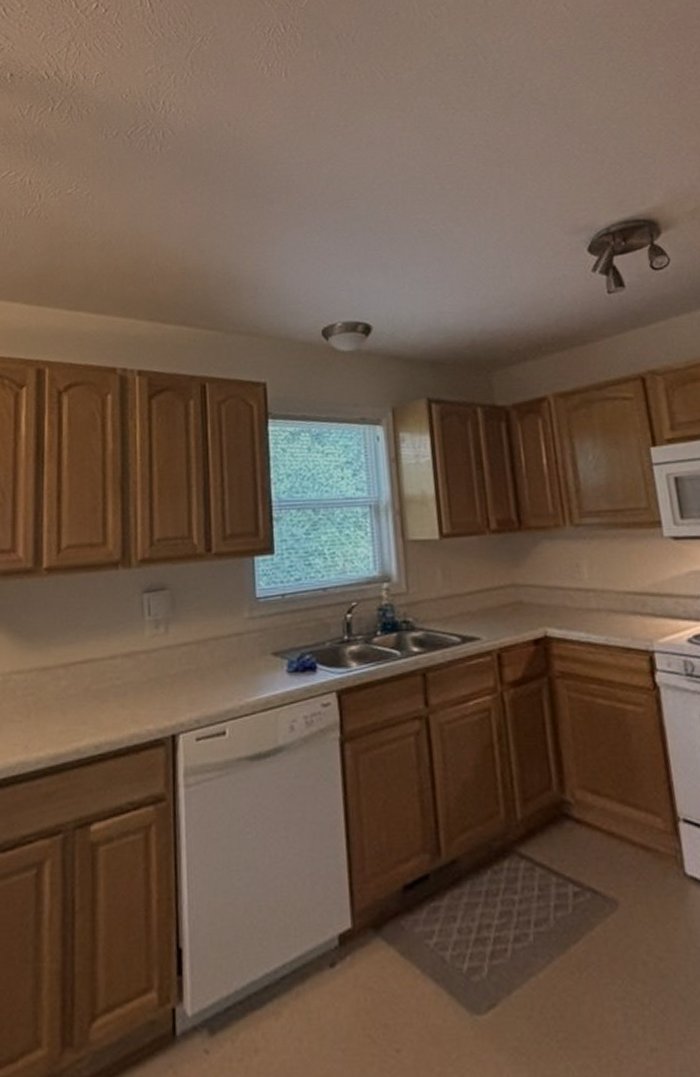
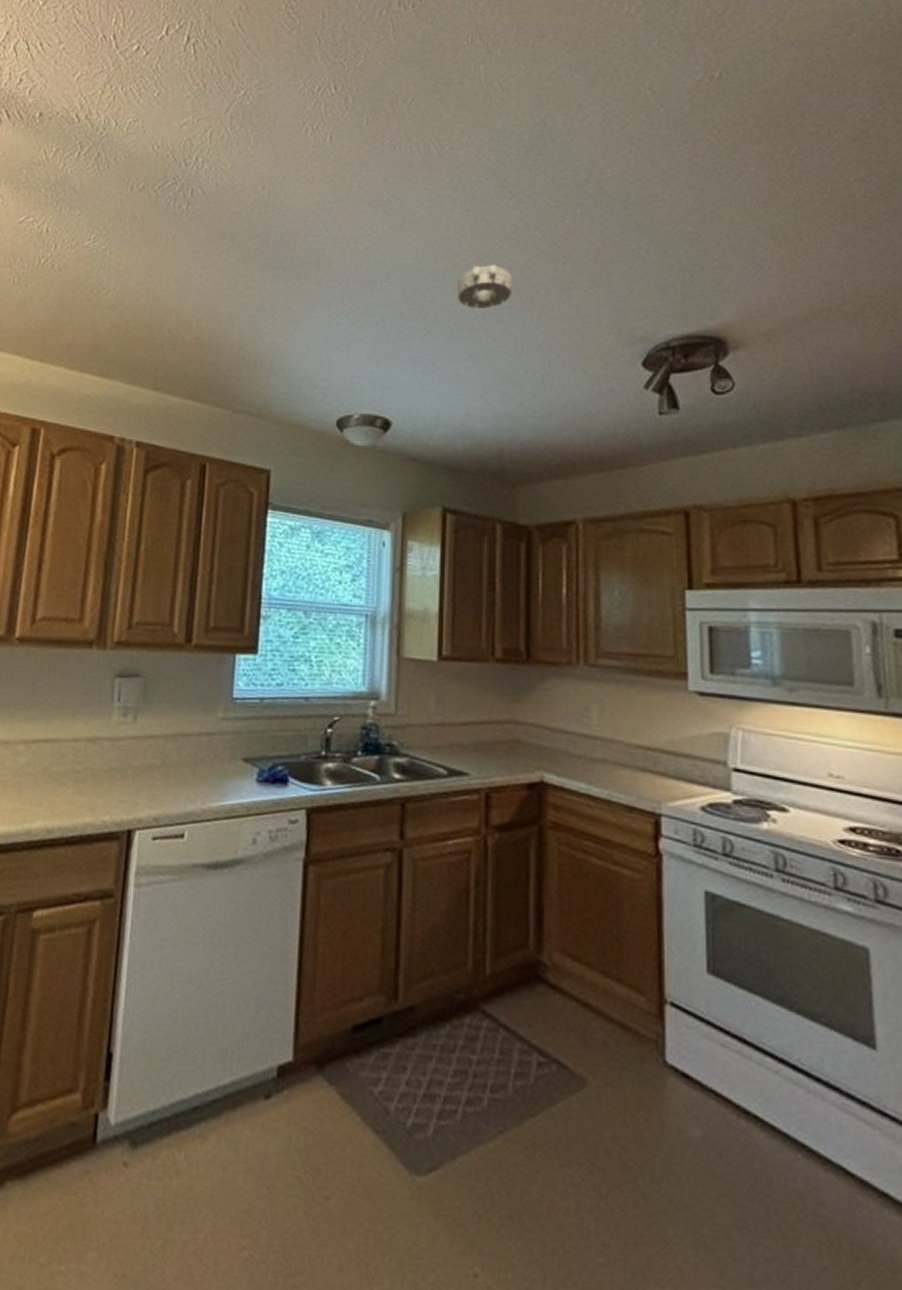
smoke detector: none [416,173,466,216] -> present [457,264,512,309]

